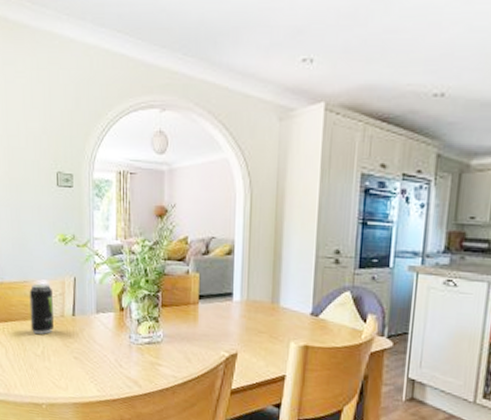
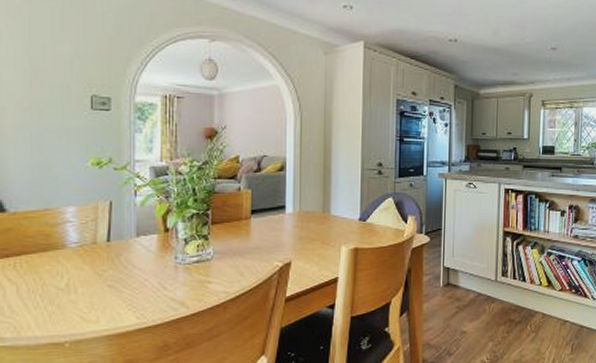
beverage can: present [29,283,54,335] -> none [52,210,82,266]

